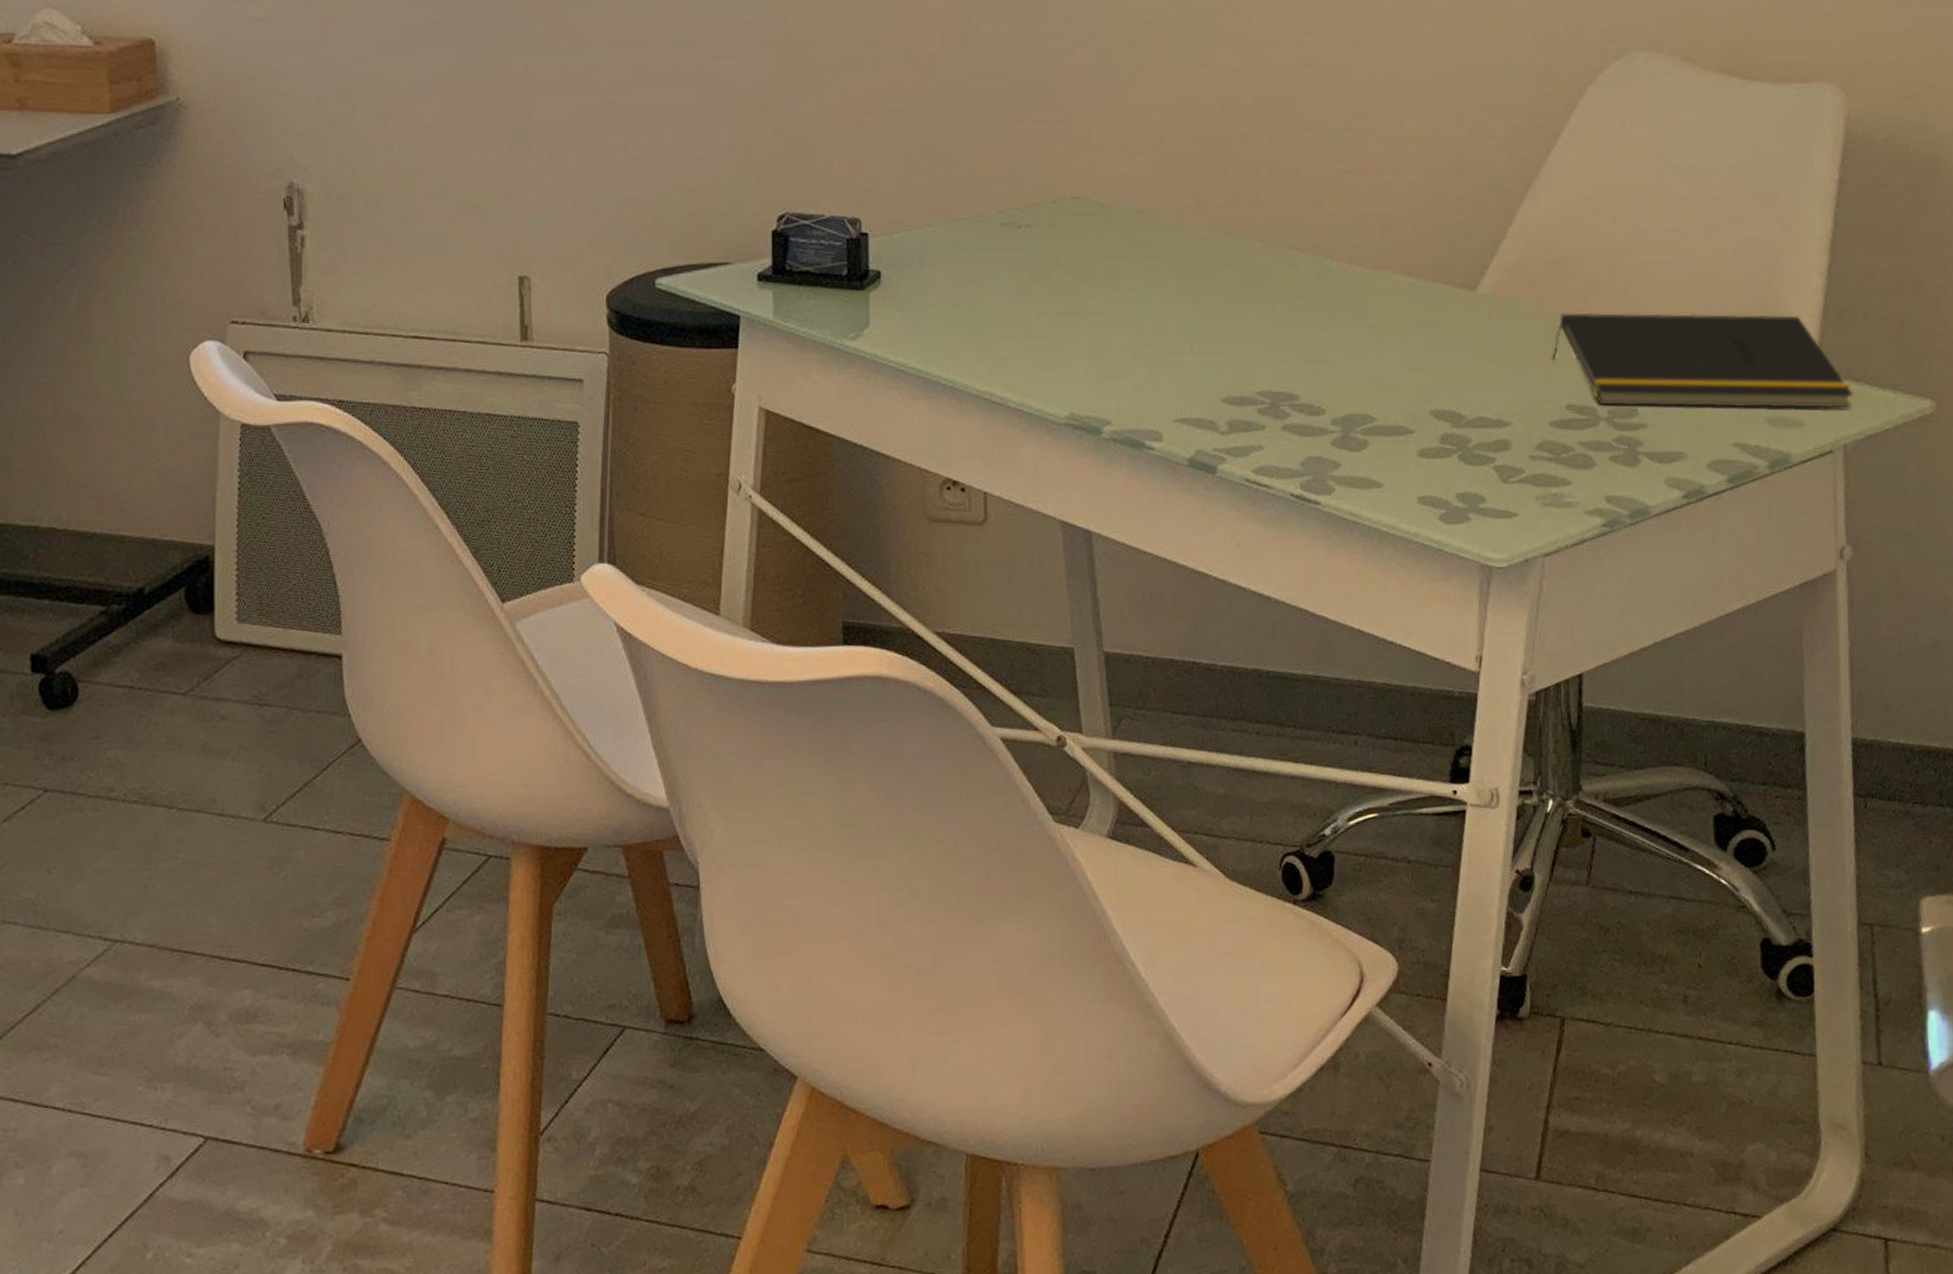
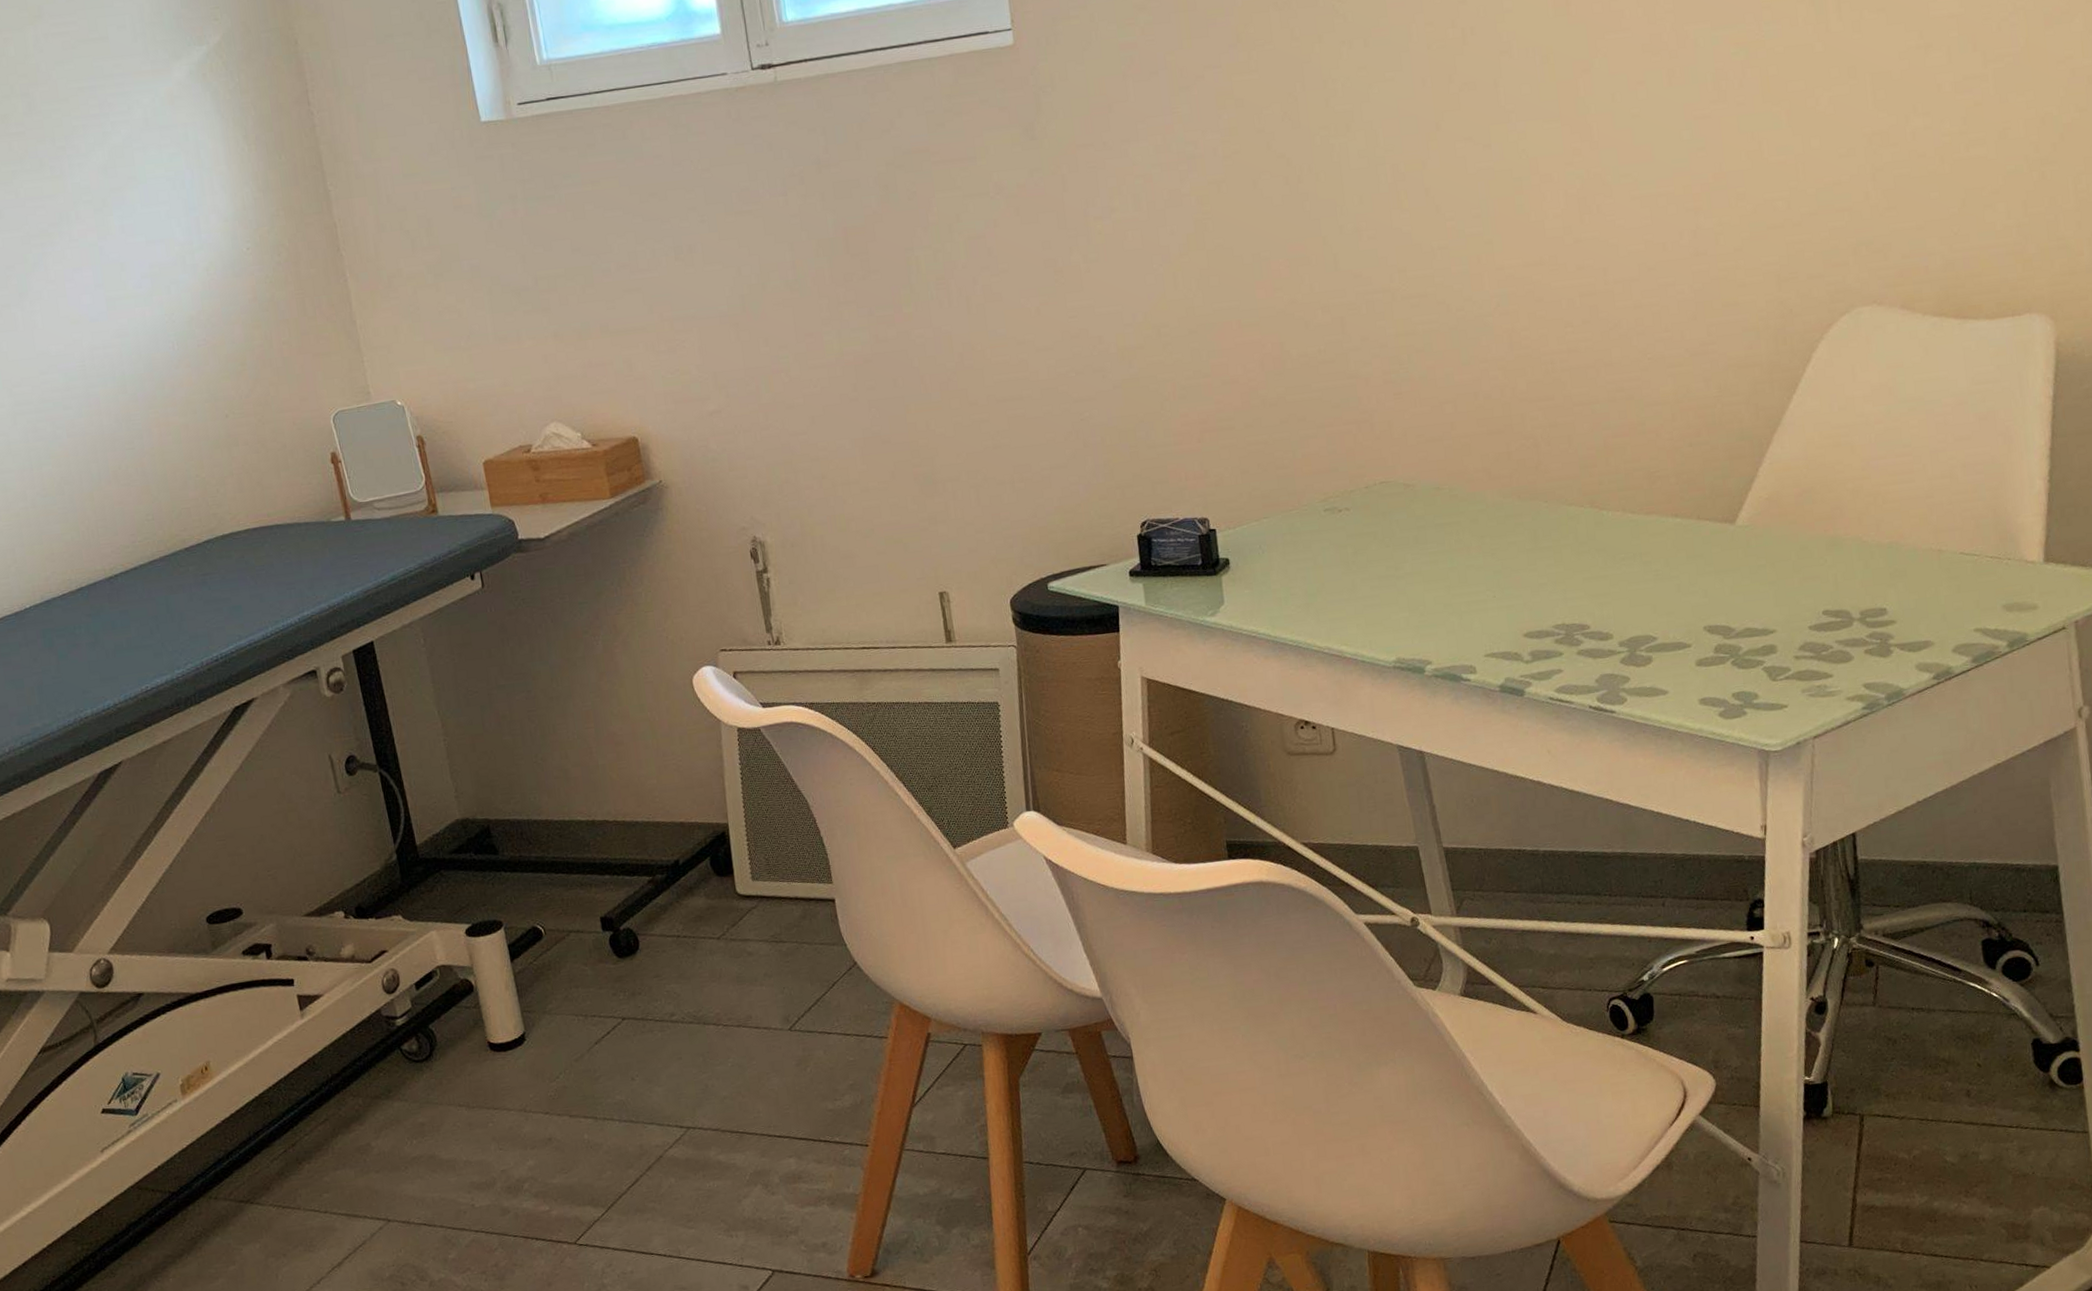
notepad: present [1552,312,1854,409] -> none [1806,515,2081,609]

